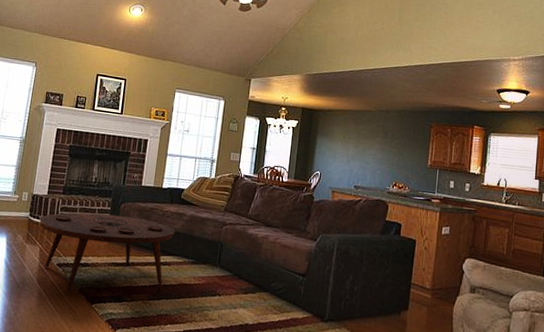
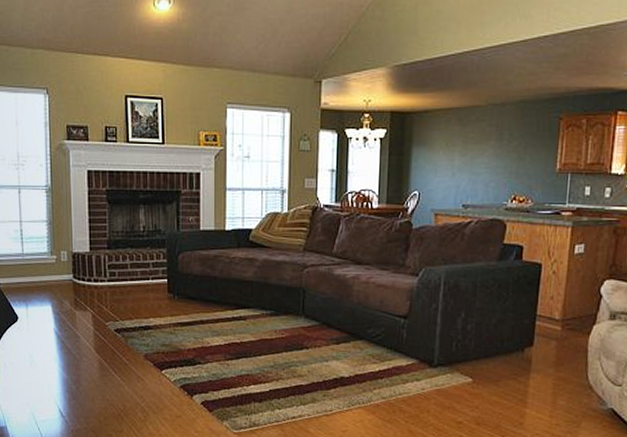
coffee table: present [39,212,176,293] -> none [85,267,248,360]

